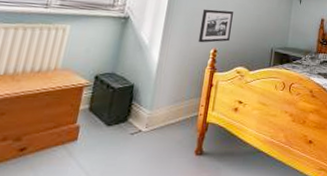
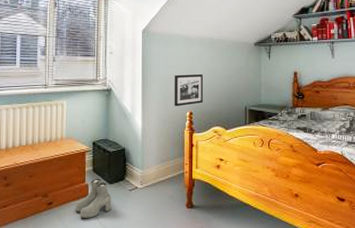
boots: none [55,118,108,168] -> present [75,178,112,218]

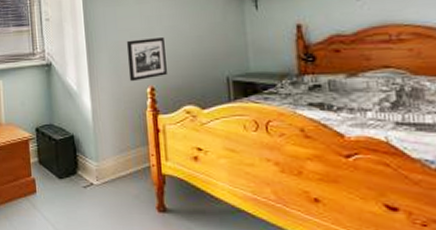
boots: present [75,178,112,218] -> none [22,171,65,219]

